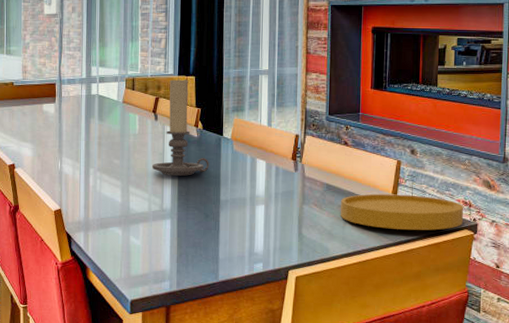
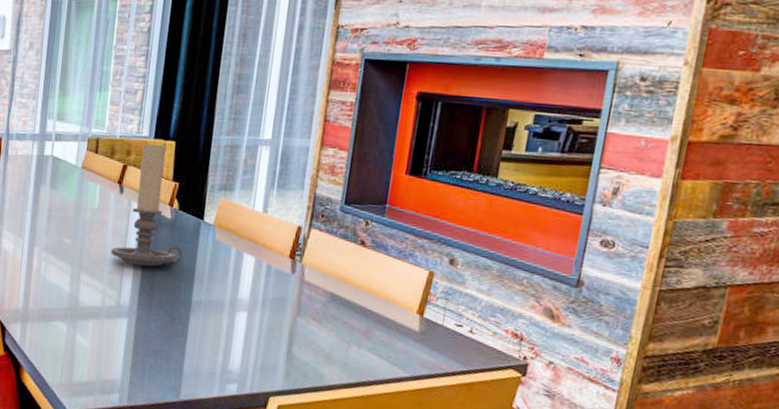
plate: present [340,193,464,231] -> none [345,310,513,367]

